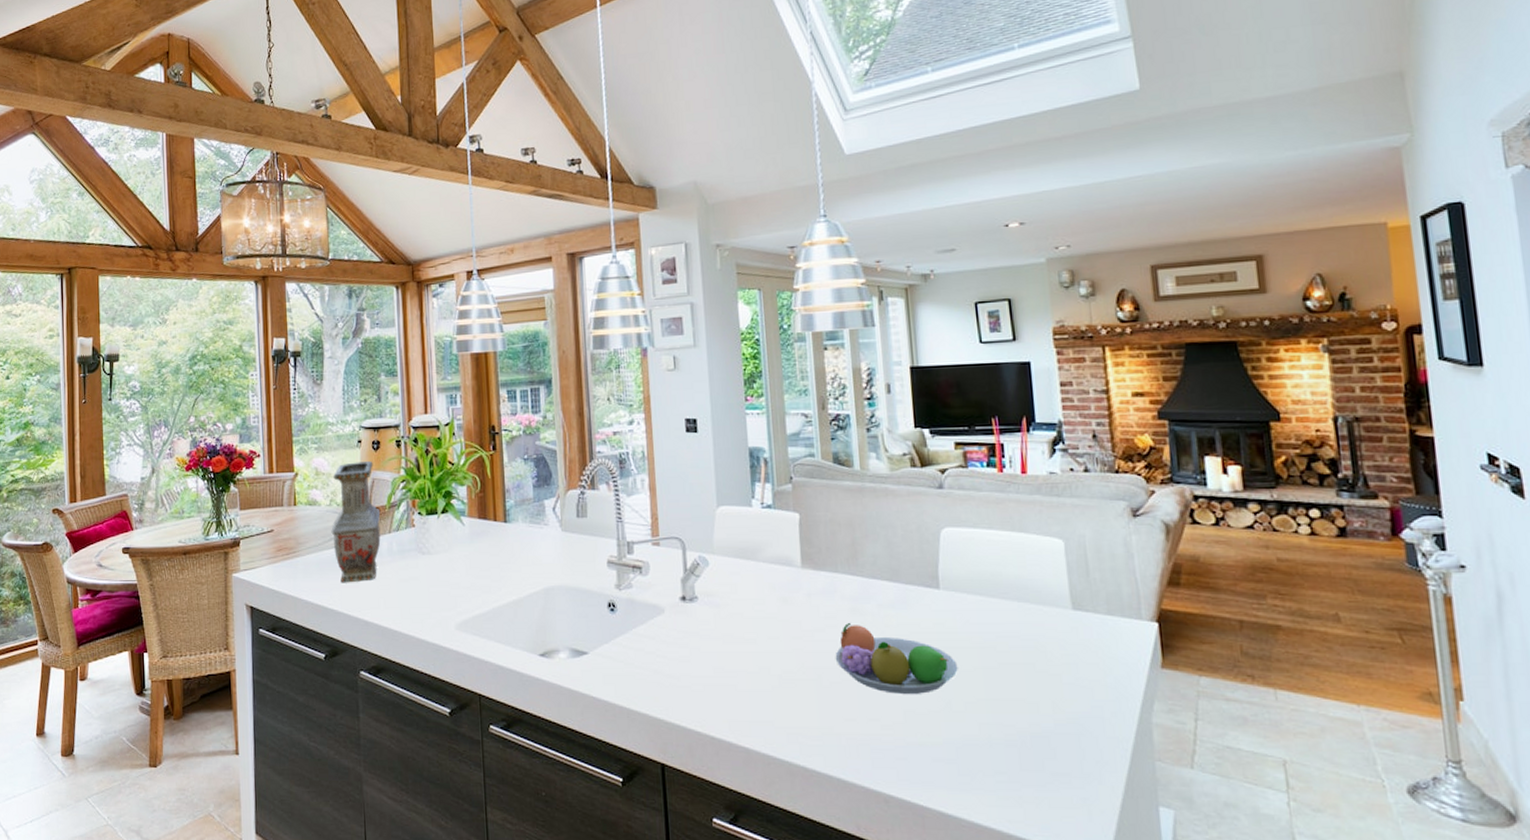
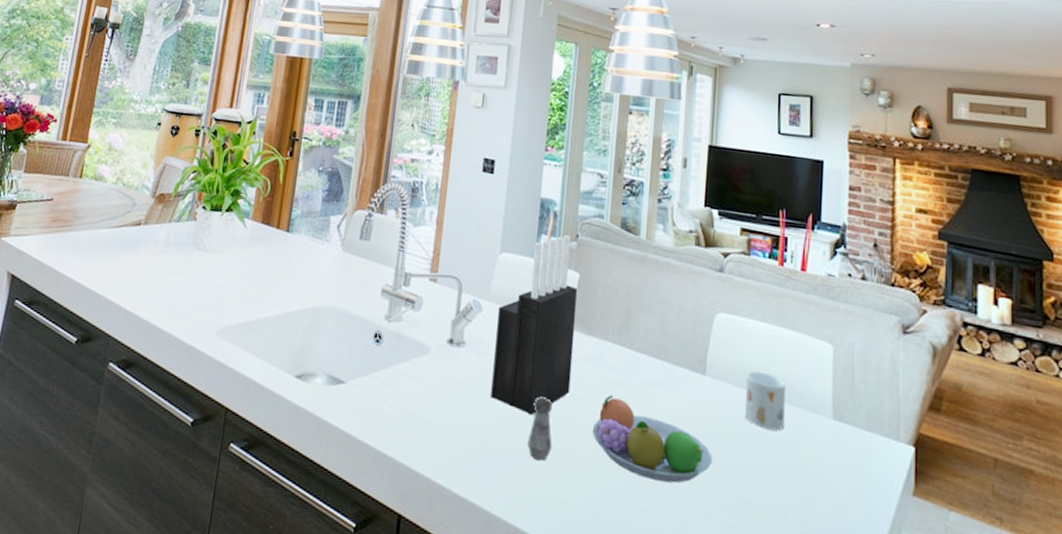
vase: present [331,461,381,583] -> none [109,143,168,269]
knife block: none [724,478,808,654] -> present [491,234,578,416]
salt shaker: none [774,635,799,695] -> present [527,396,553,461]
mug: none [980,576,1024,630] -> present [745,370,786,431]

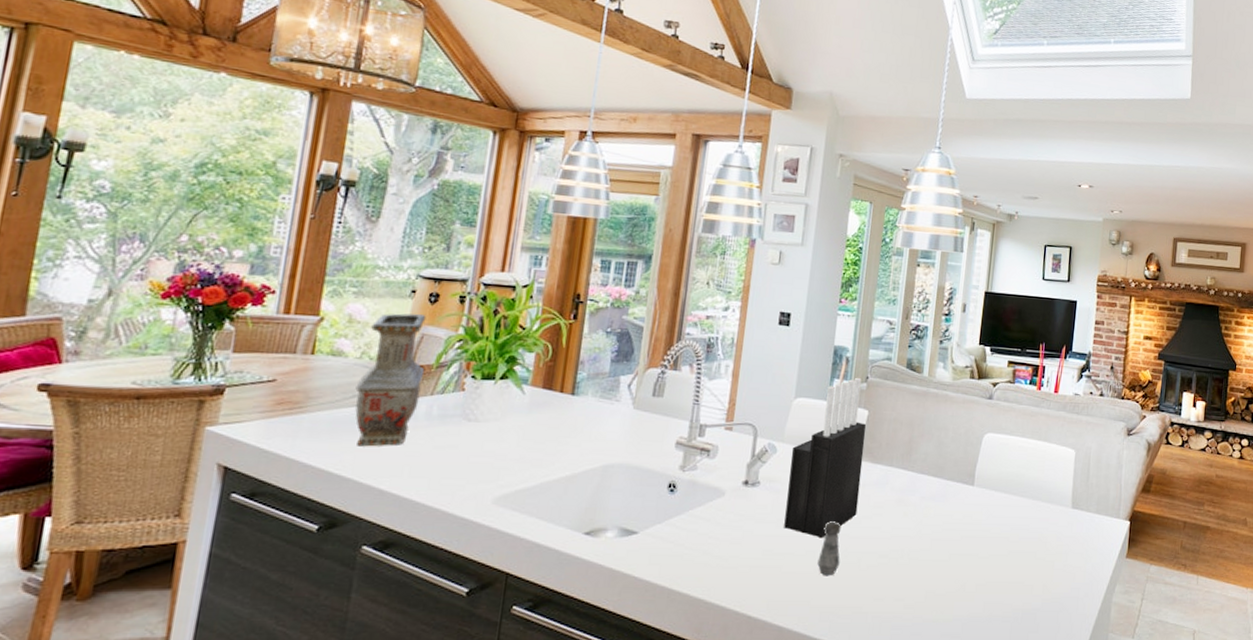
vase: none [109,143,168,269] -> present [355,313,427,447]
fruit bowl: present [592,395,713,483] -> none [876,513,977,577]
mug: present [745,370,786,431] -> none [1004,477,1037,523]

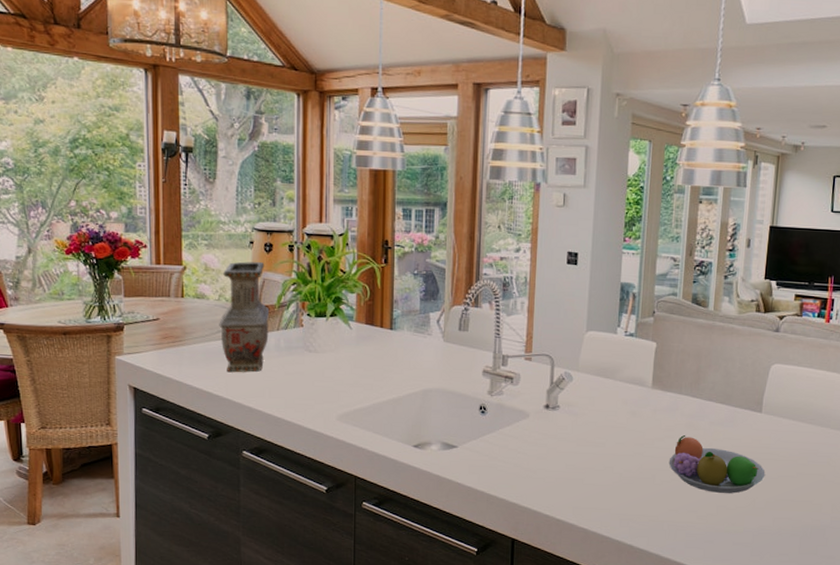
knife block: present [784,377,867,539] -> none [583,312,655,456]
salt shaker: present [817,521,841,576] -> none [615,442,636,489]
fruit bowl: none [876,513,977,577] -> present [668,435,765,494]

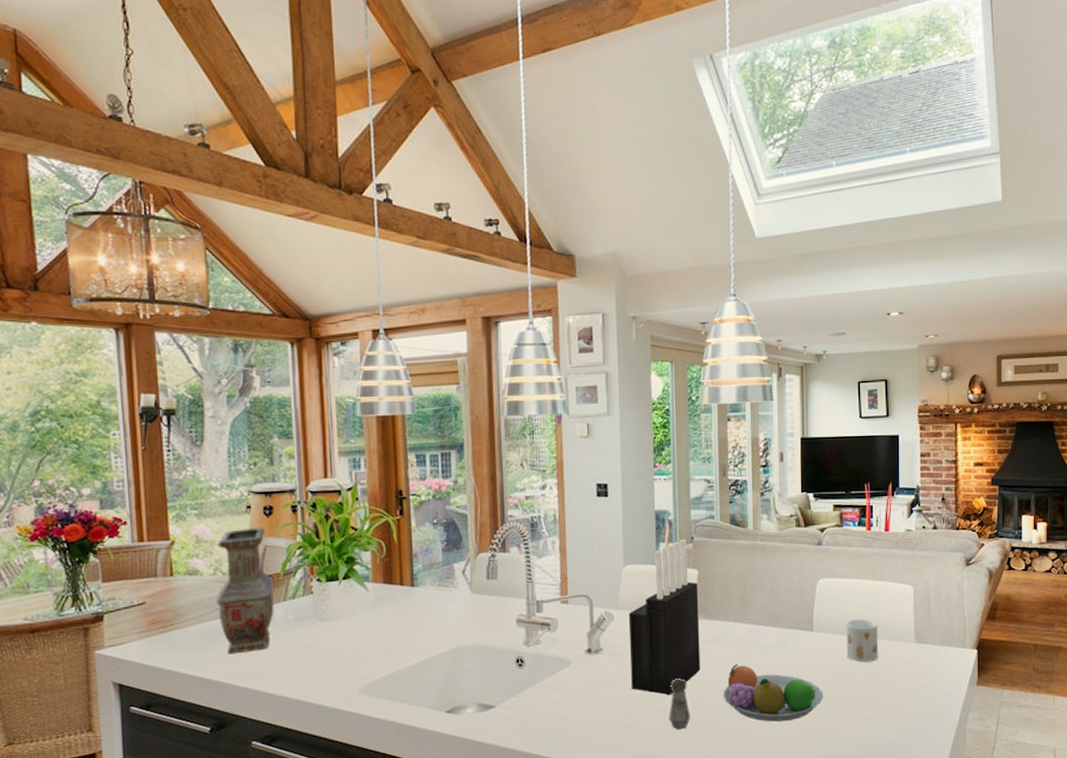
knife block: none [583,312,655,456] -> present [628,538,701,696]
salt shaker: none [615,442,636,489] -> present [669,678,690,730]
mug: none [792,405,826,448] -> present [846,618,878,663]

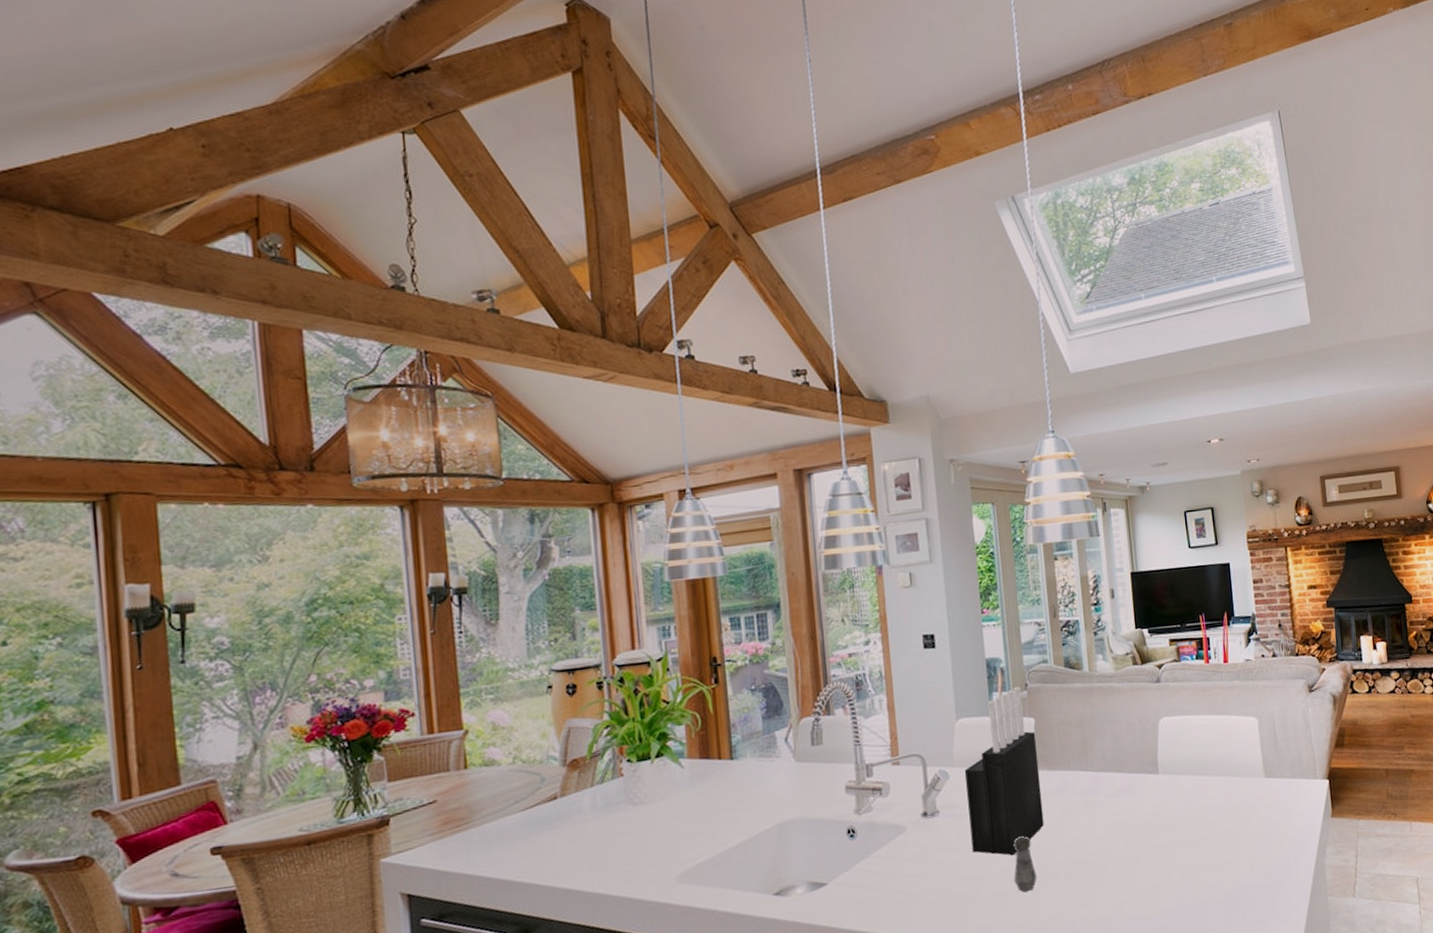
vase: present [216,528,274,654] -> none [515,708,581,851]
fruit bowl: present [723,665,824,722] -> none [1069,816,1175,875]
mug: present [846,618,878,663] -> none [1192,756,1228,803]

